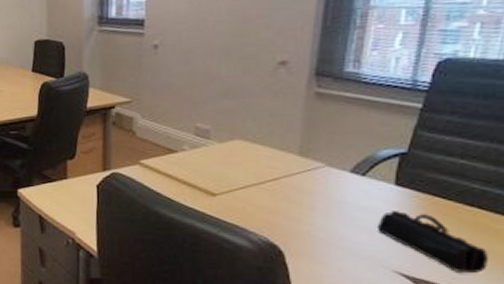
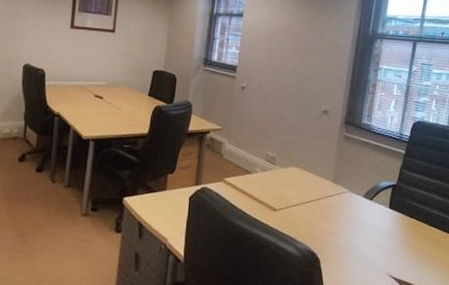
pencil case: present [376,211,488,274] -> none [378,228,440,276]

